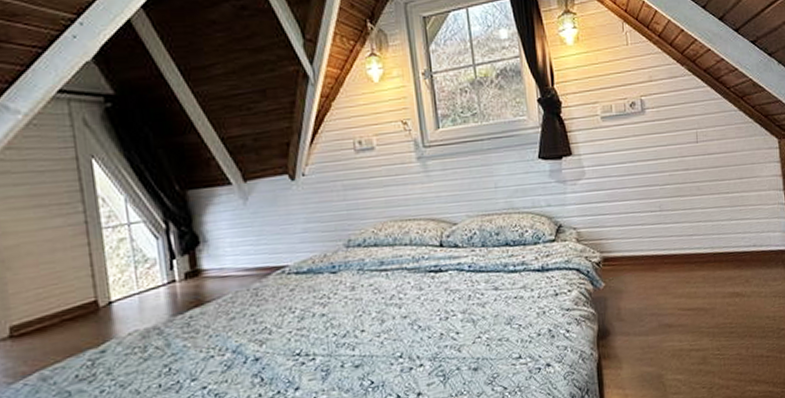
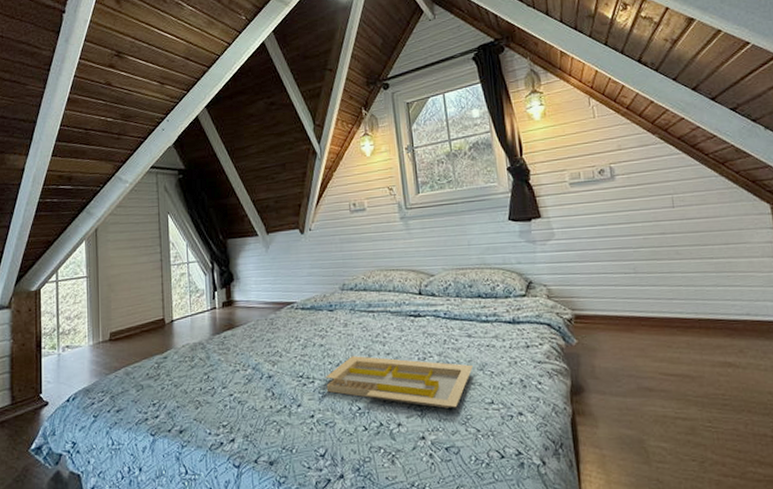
serving tray: none [329,319,500,370] -> present [326,356,473,409]

